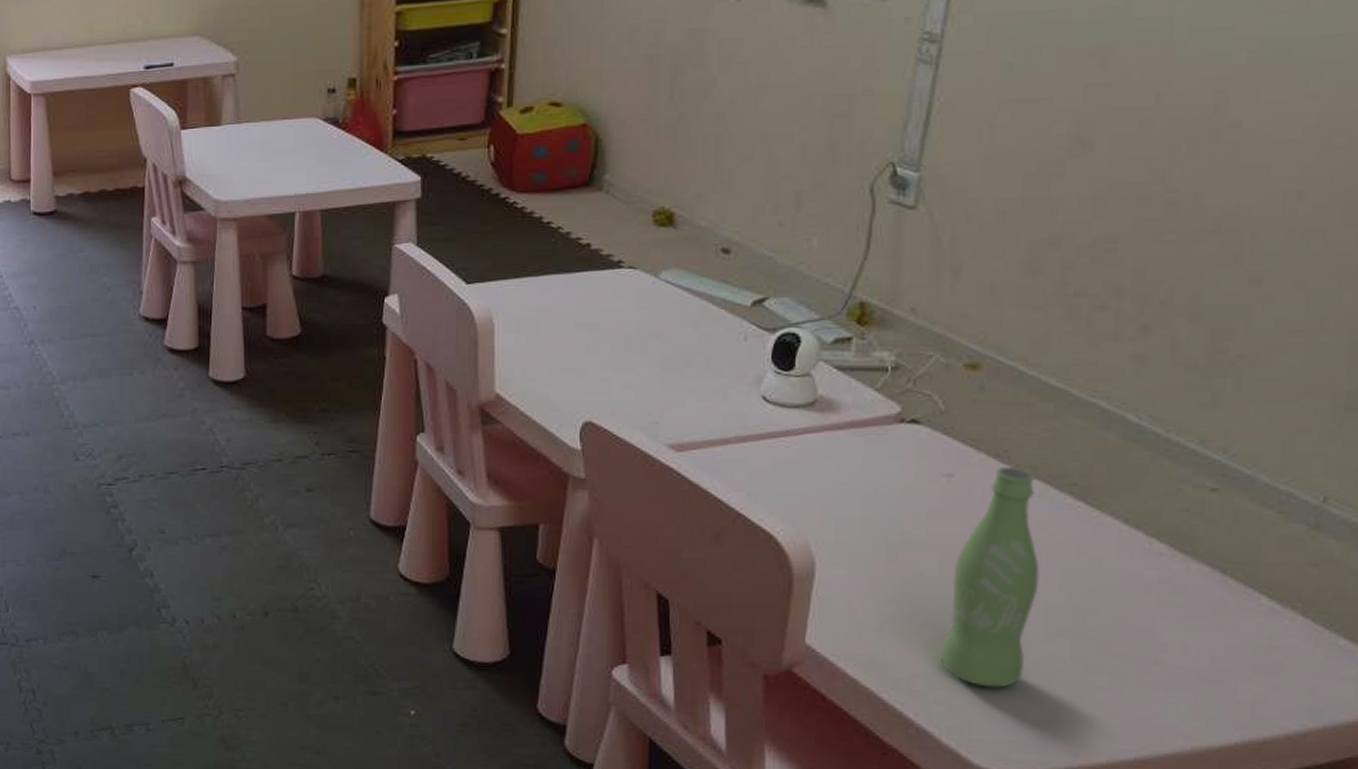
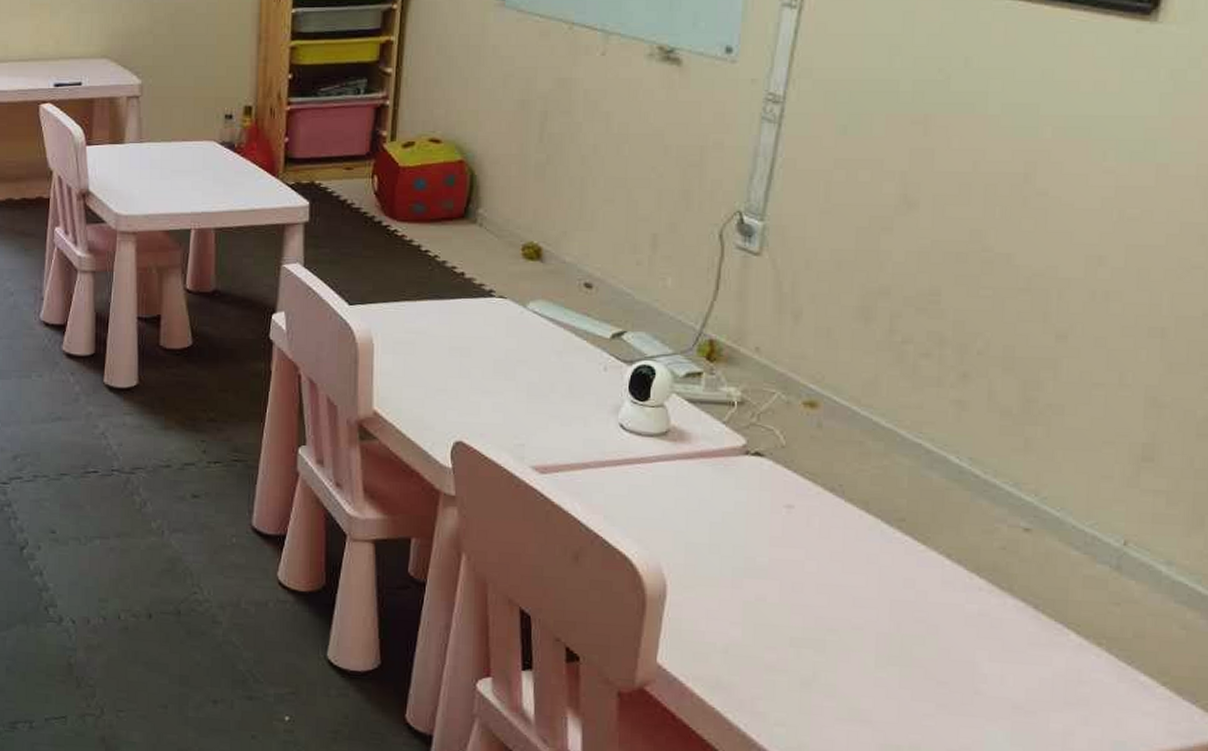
bottle: present [940,466,1040,688] -> none [780,500,871,712]

